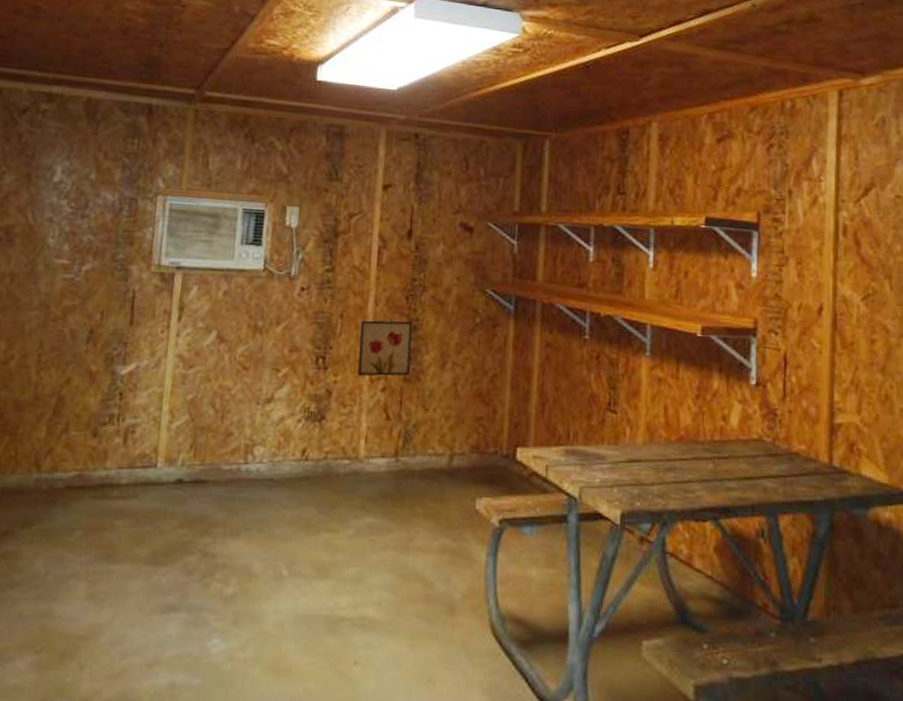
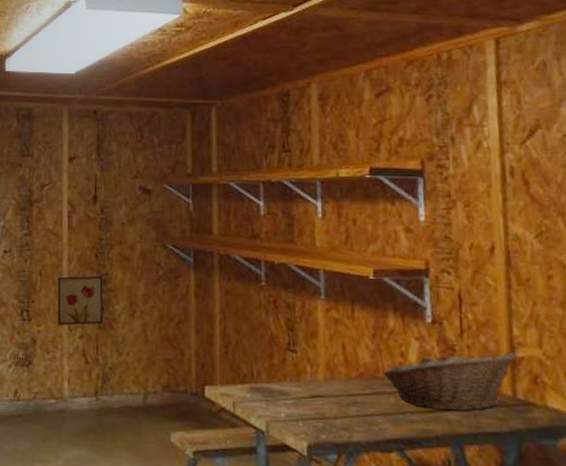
fruit basket: none [703,415,836,479] -> present [383,351,517,411]

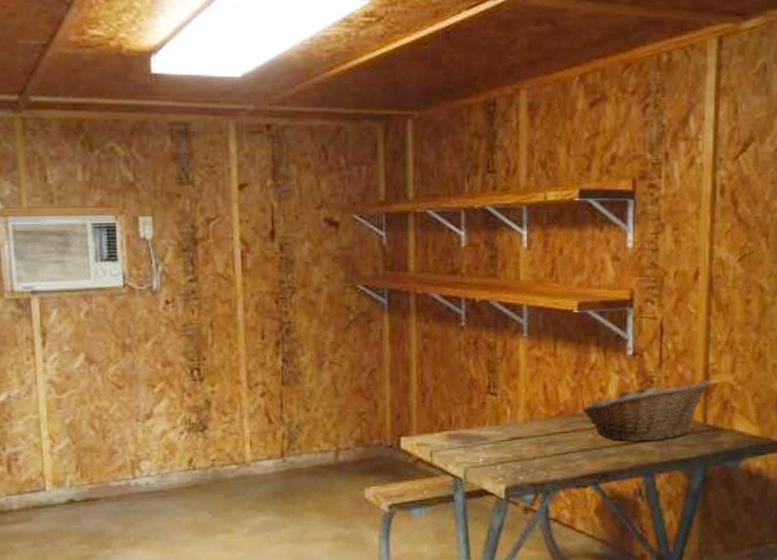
wall art: present [57,276,103,326] -> none [231,325,287,384]

